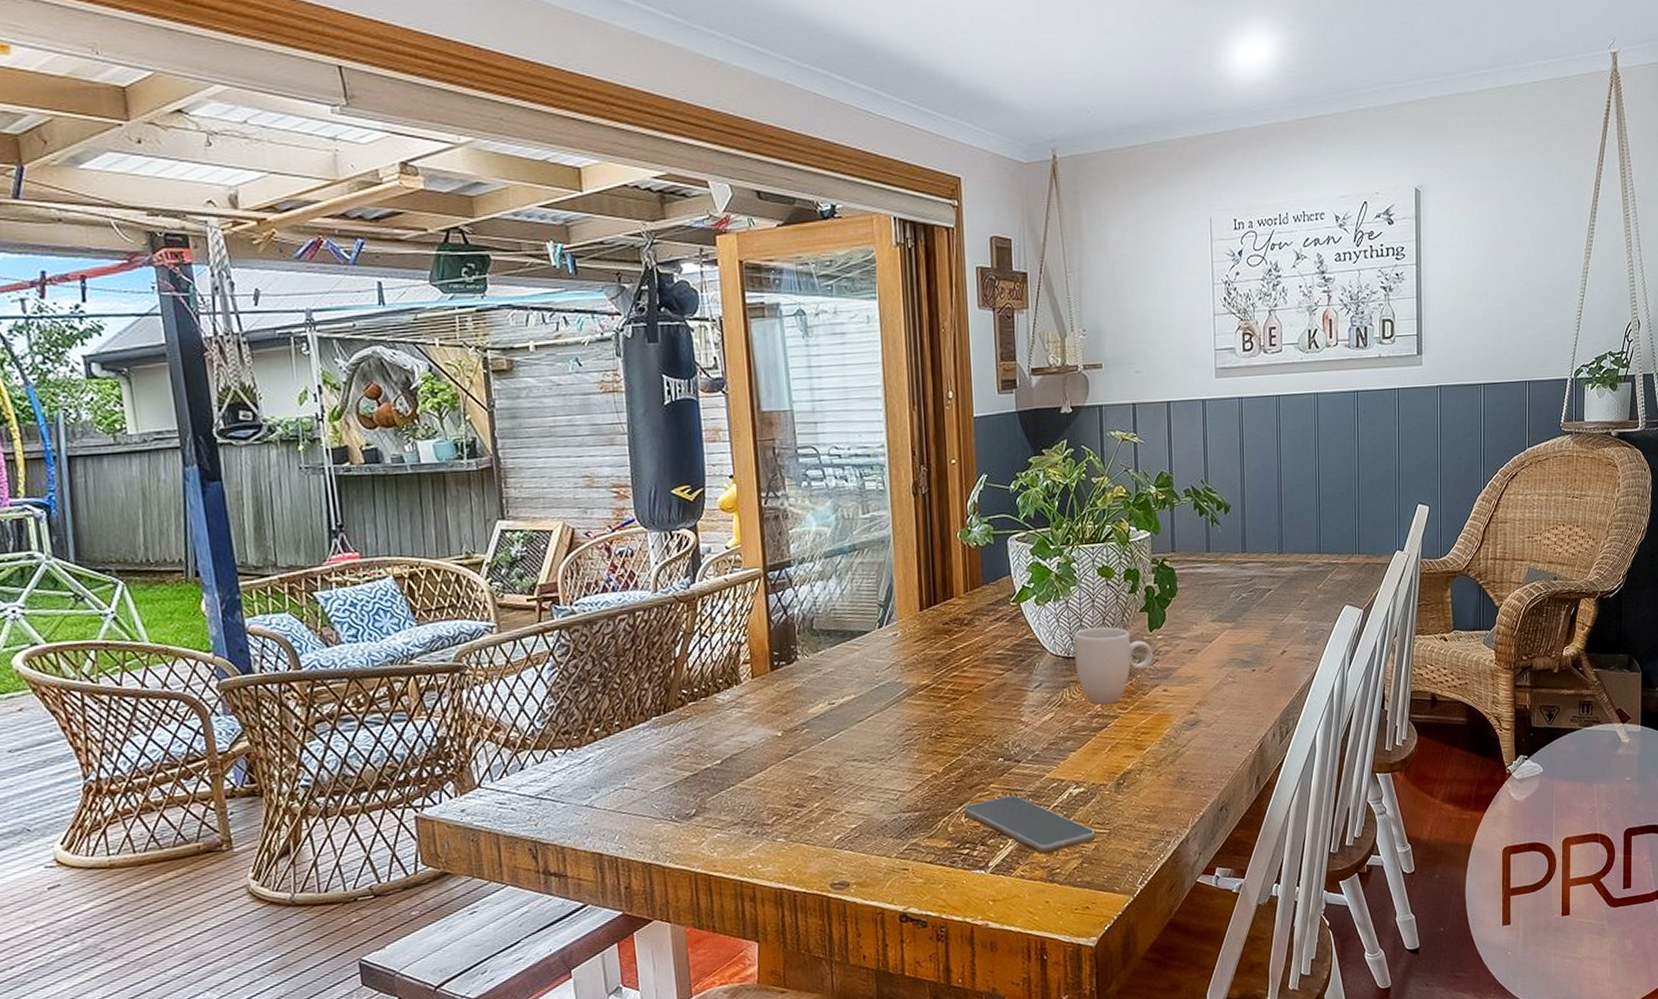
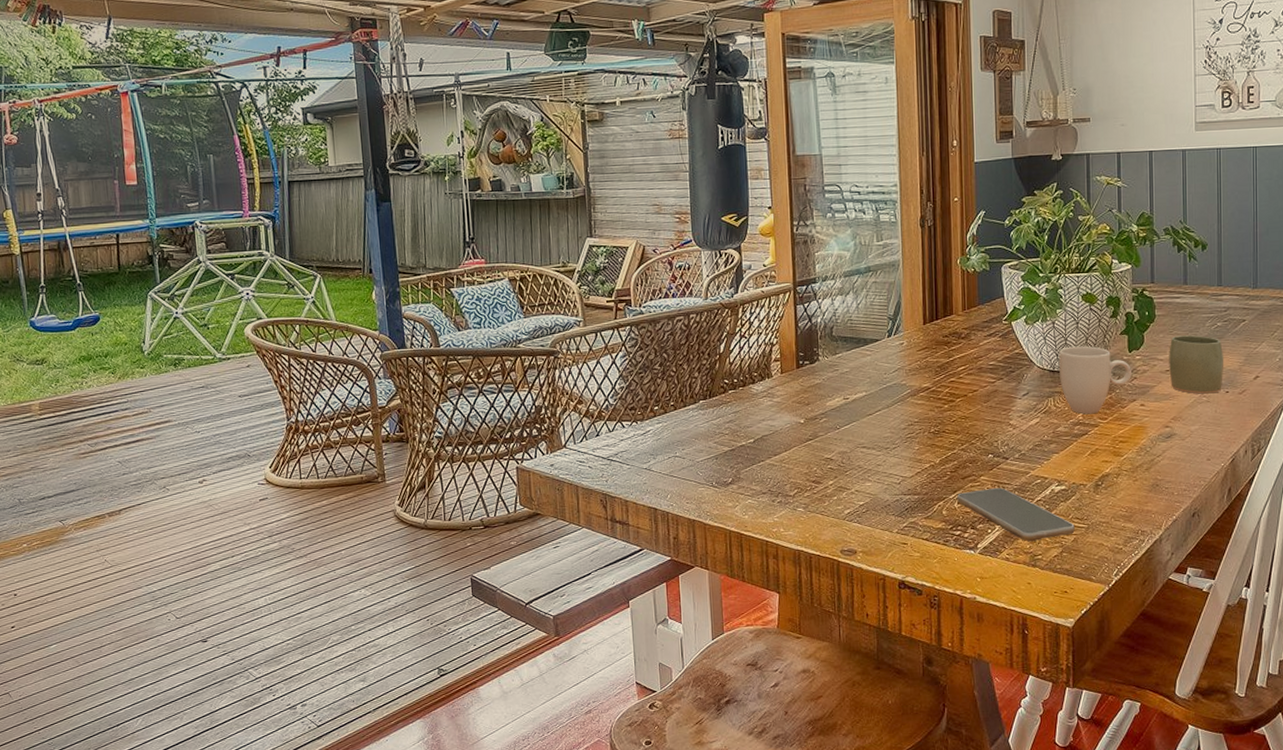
mug: none [1192,608,1250,675] -> present [1169,335,1224,394]

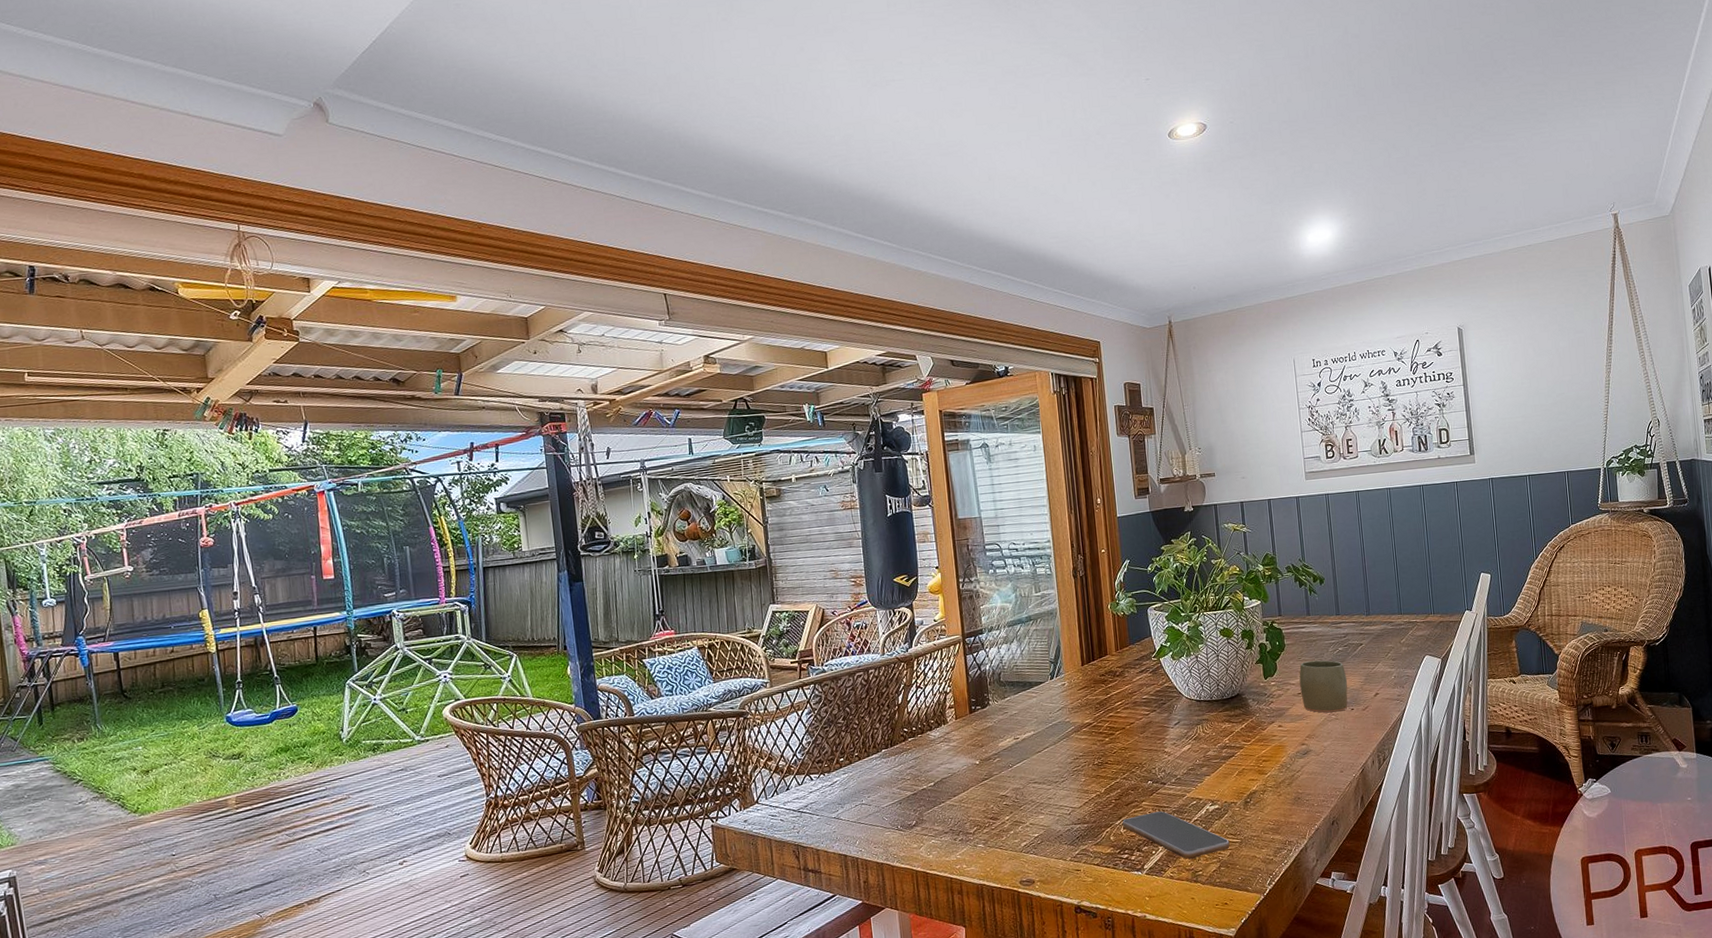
mug: present [1059,346,1133,415] -> none [1203,676,1269,738]

